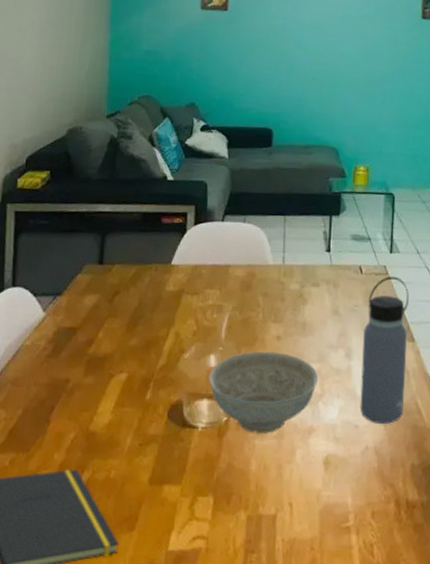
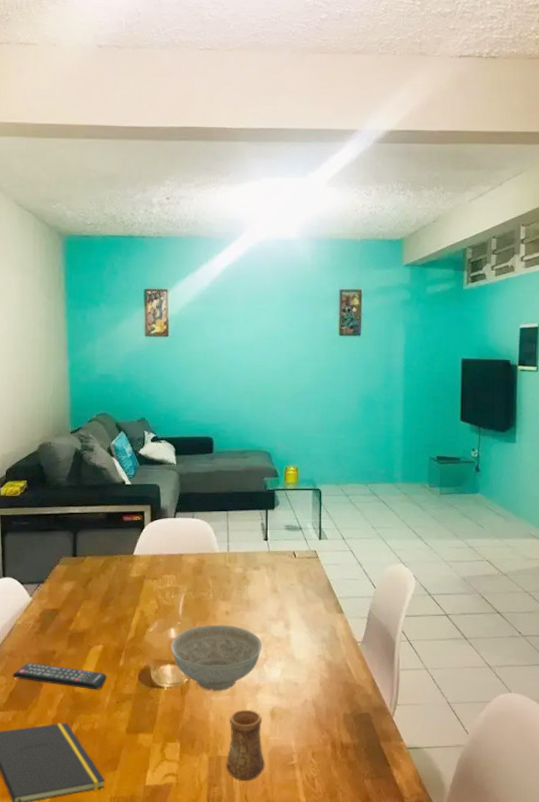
remote control: none [14,392,130,429] -> present [12,662,107,690]
cup: none [267,456,315,547] -> present [226,709,265,782]
water bottle: present [360,276,409,424] -> none [298,559,337,681]

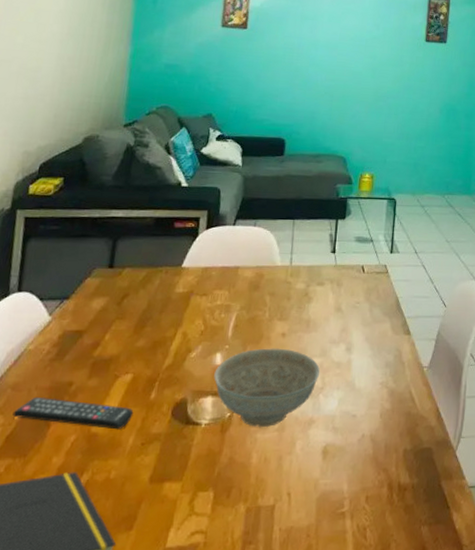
cup: present [226,709,265,782] -> none [266,447,312,536]

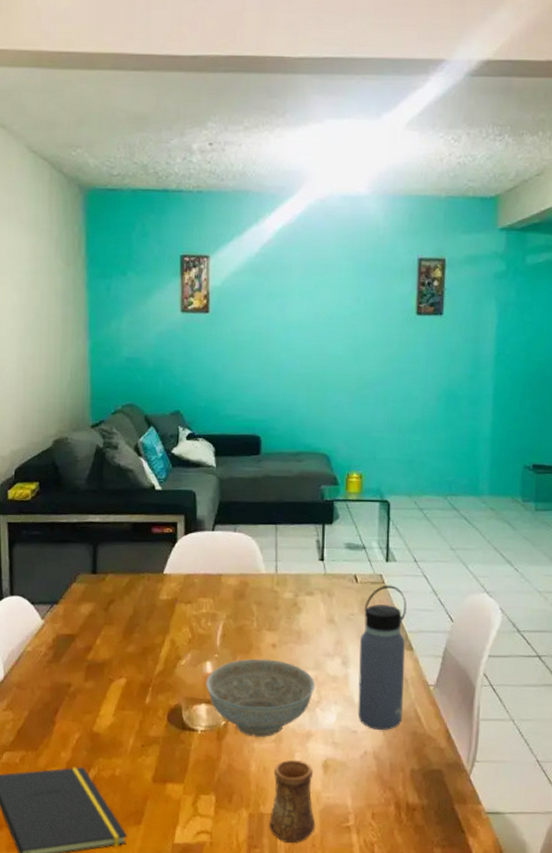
remote control: present [12,396,134,430] -> none [20,695,131,731]
cup: none [266,447,312,536] -> present [269,759,316,844]
water bottle: none [358,274,407,412] -> present [357,585,407,730]

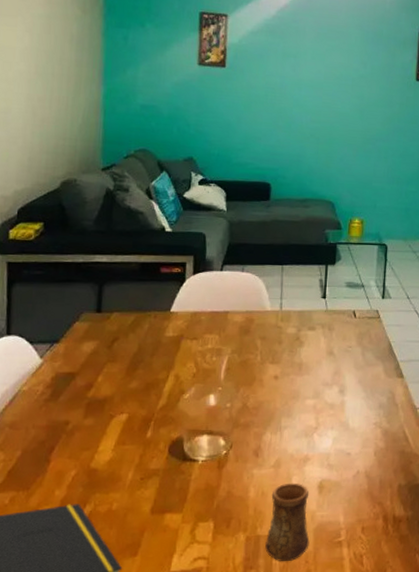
decorative bowl: present [206,658,316,738] -> none [208,390,314,465]
water bottle: present [357,585,407,730] -> none [352,319,399,451]

